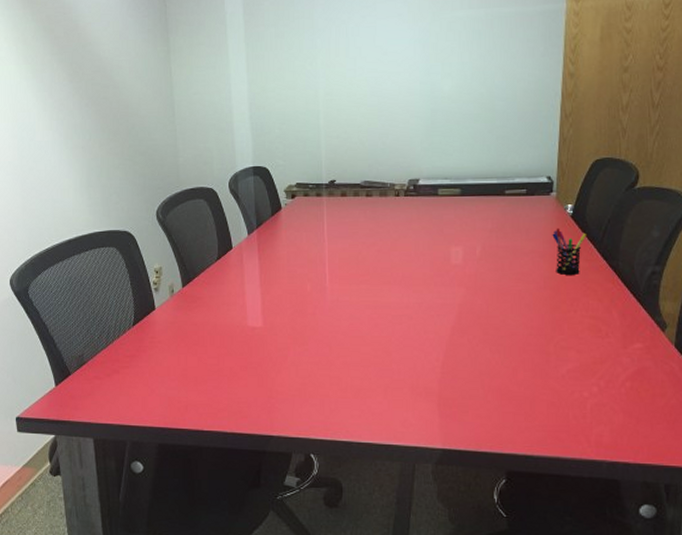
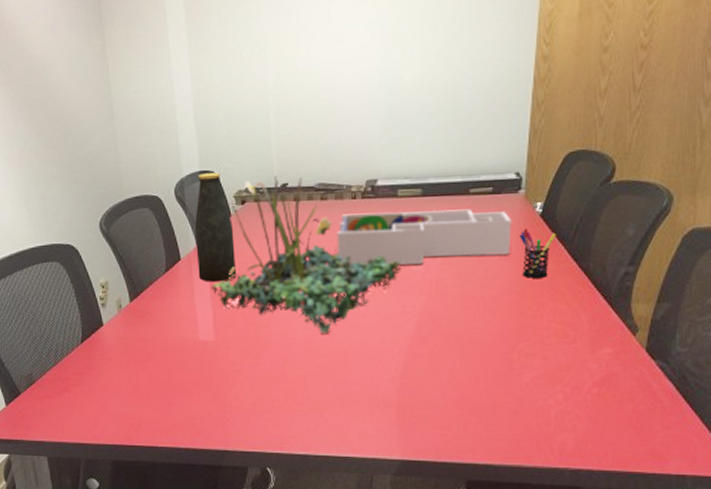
bottle: none [246,168,286,270] -> present [194,172,237,282]
plant: none [260,173,444,323] -> present [211,176,404,334]
desk organizer: none [381,208,545,259] -> present [337,209,512,265]

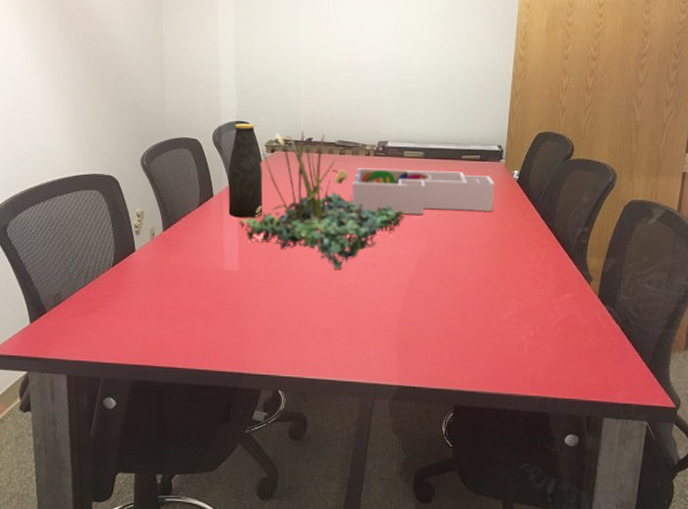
pen holder: present [519,228,556,278] -> none [500,190,529,232]

